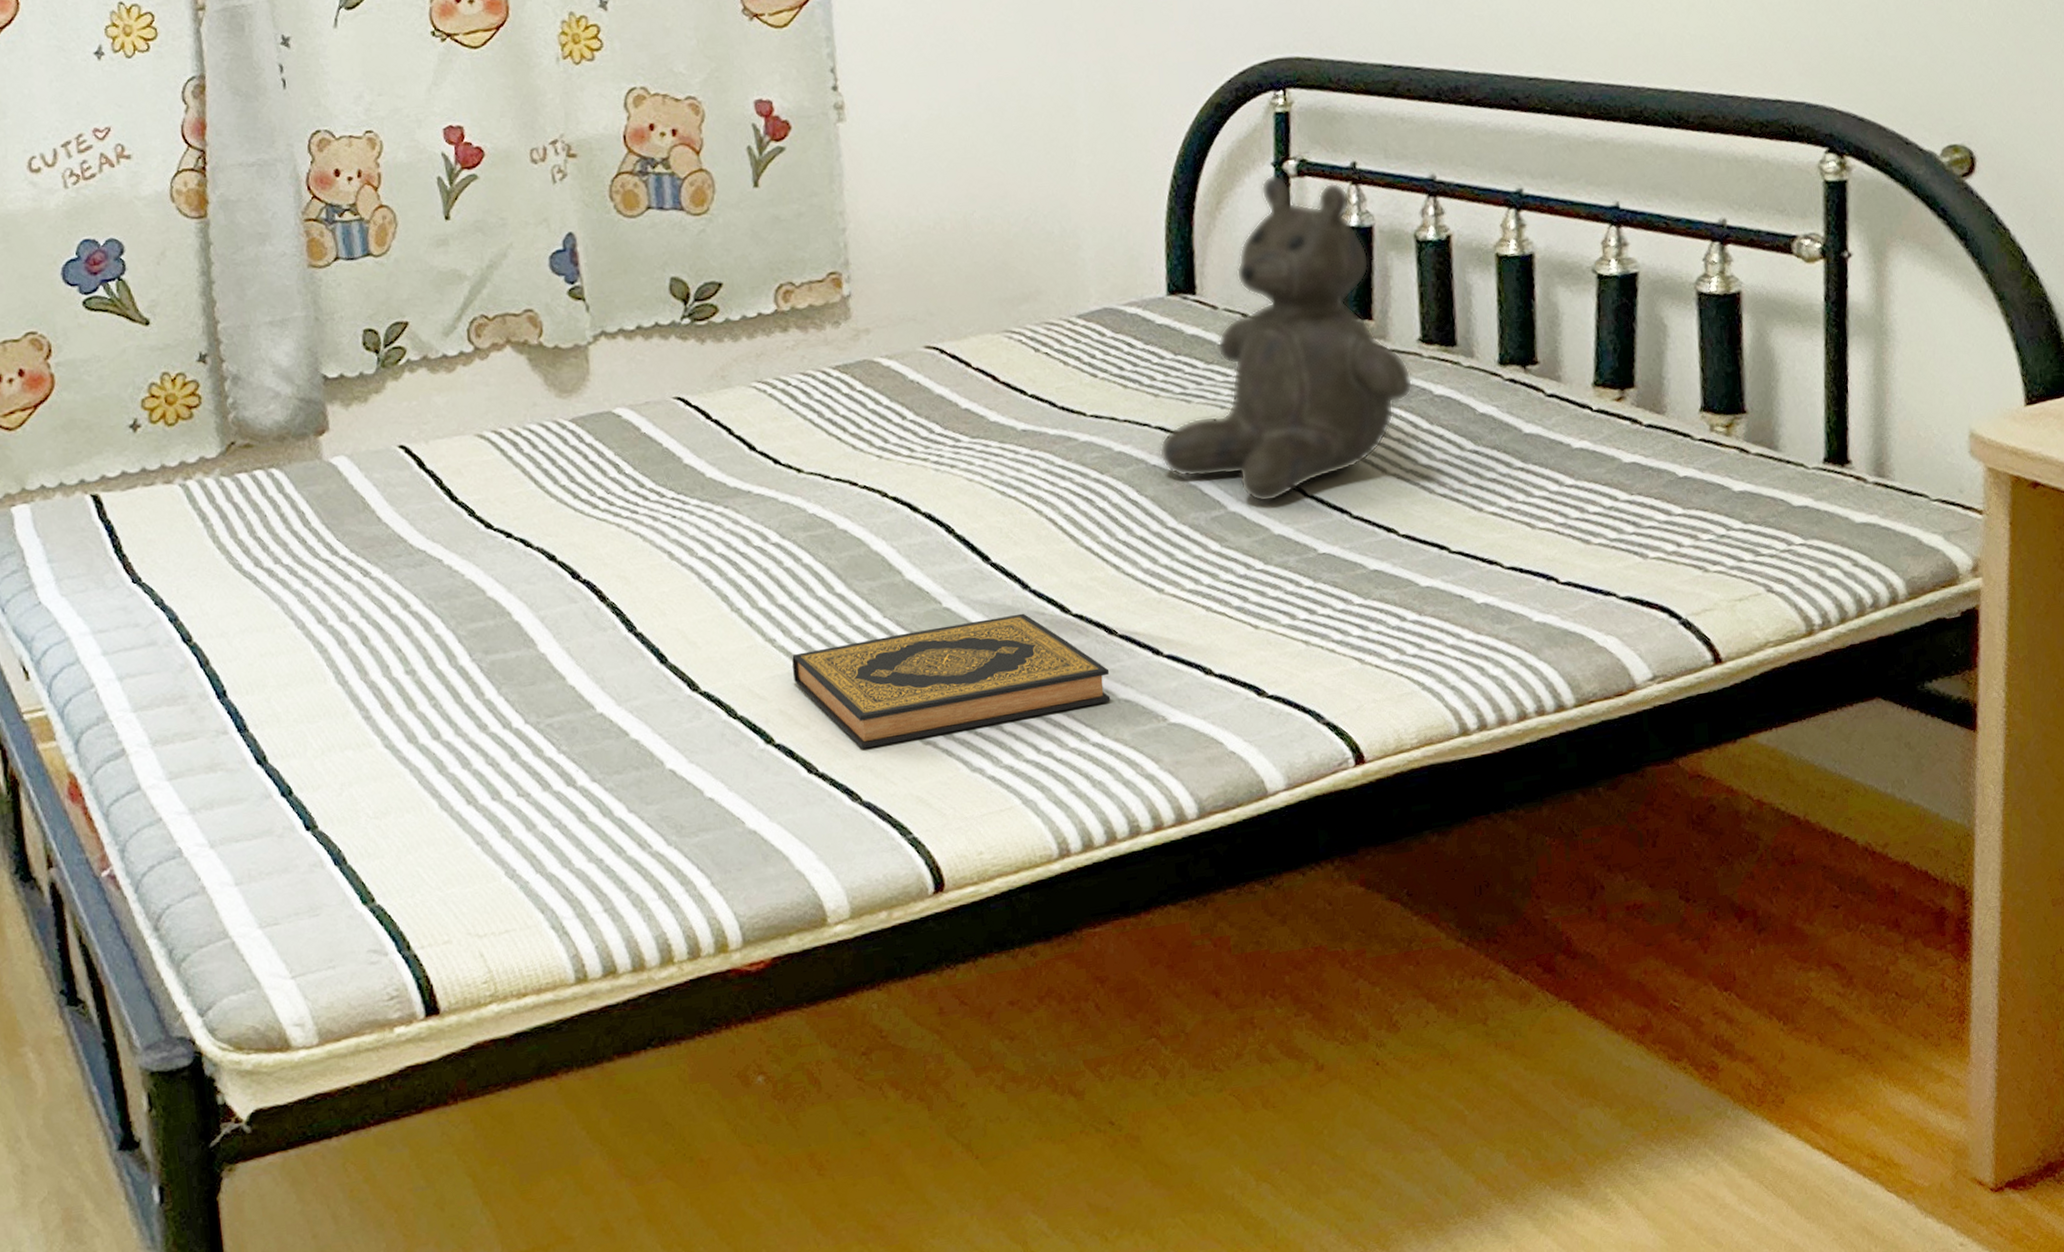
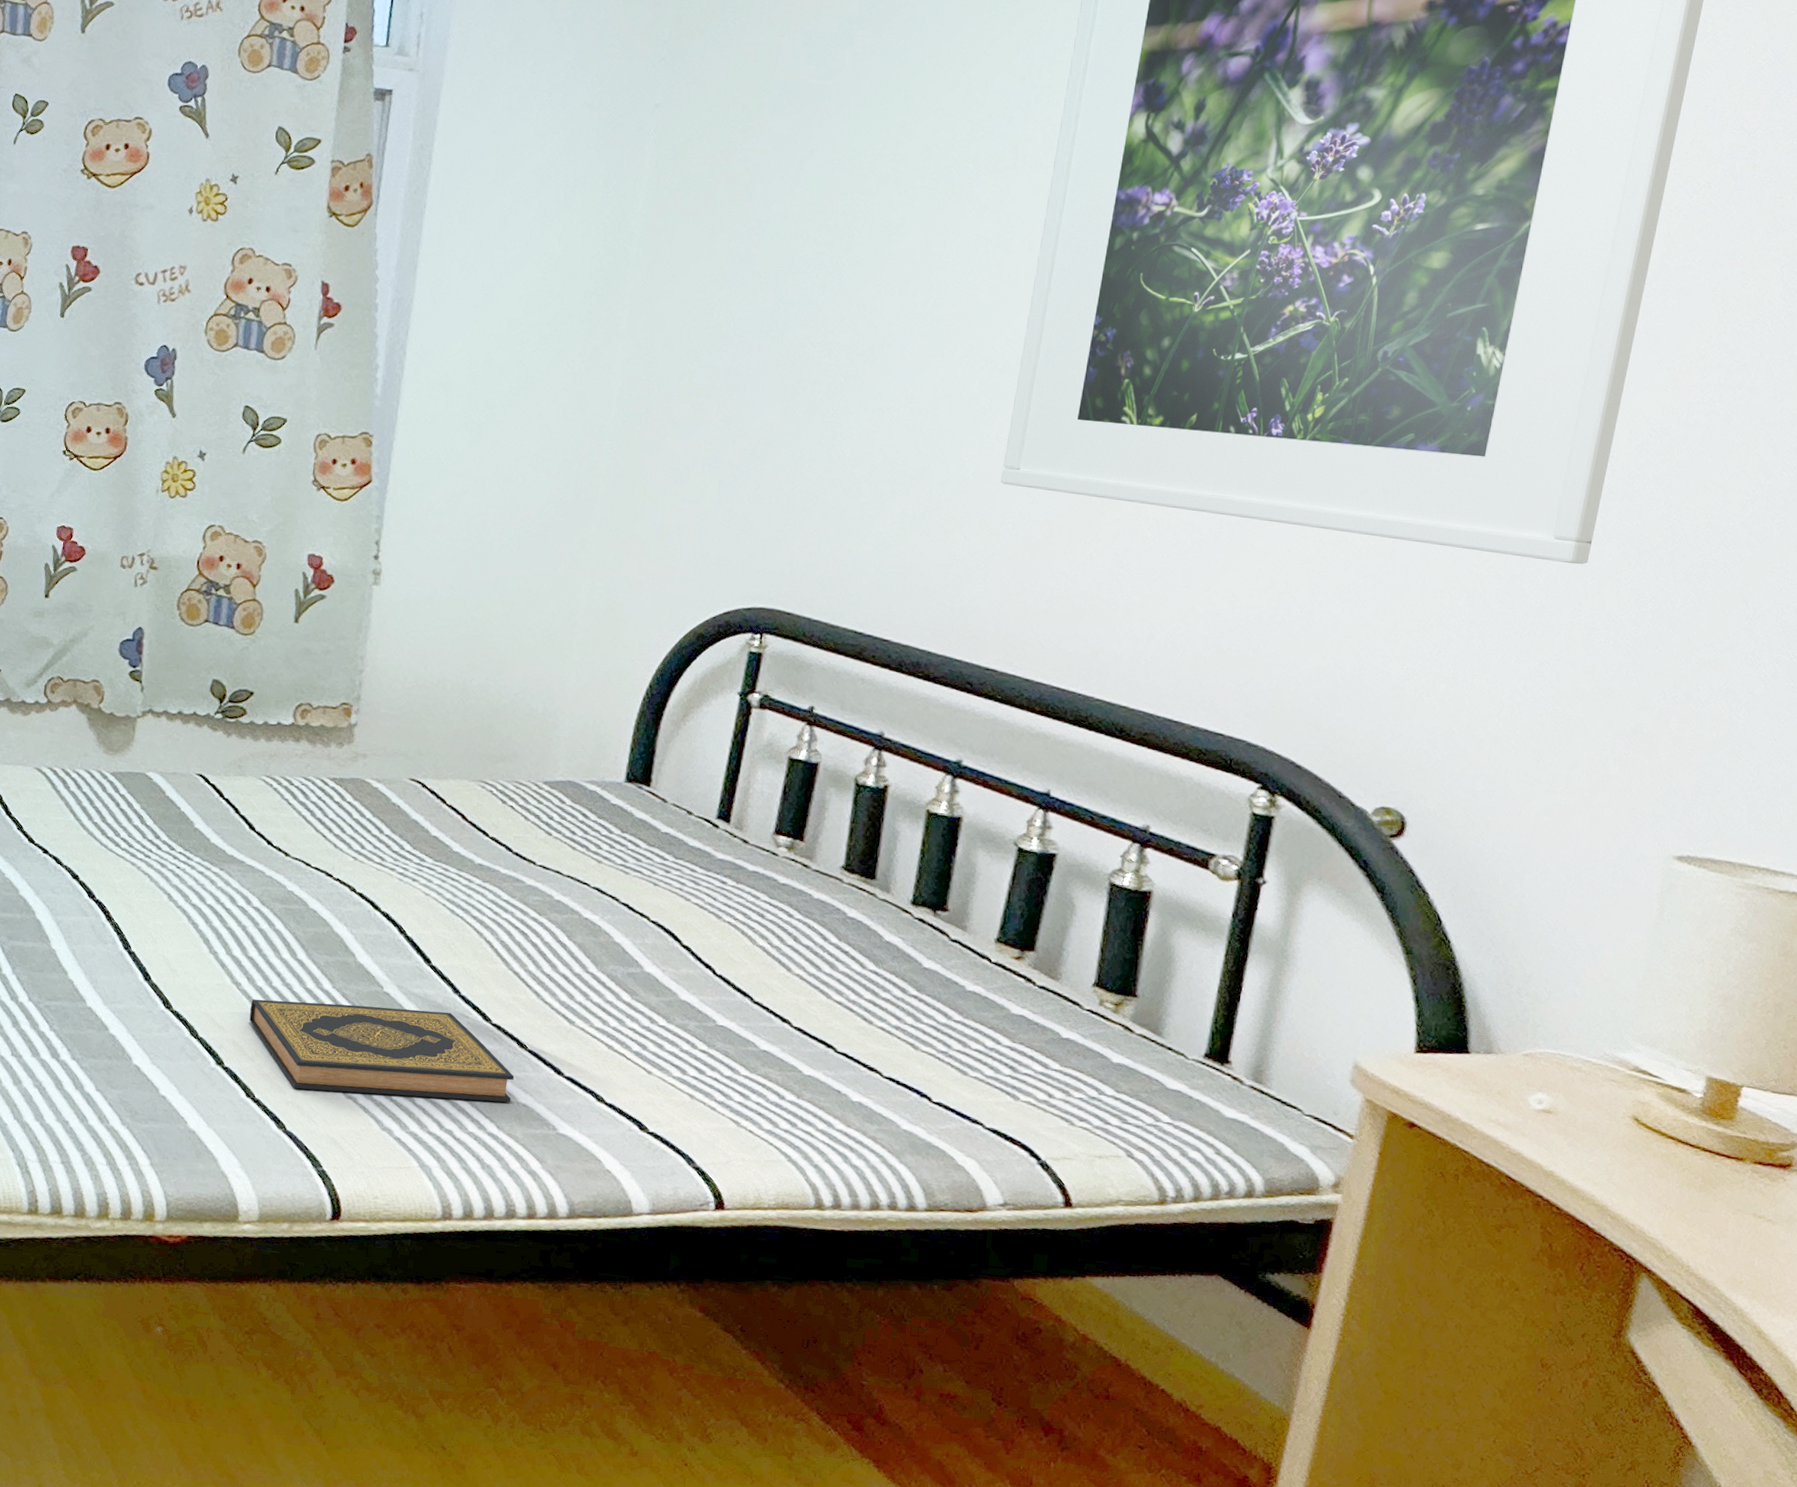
teddy bear: present [1159,175,1413,503] -> none [592,702,830,972]

